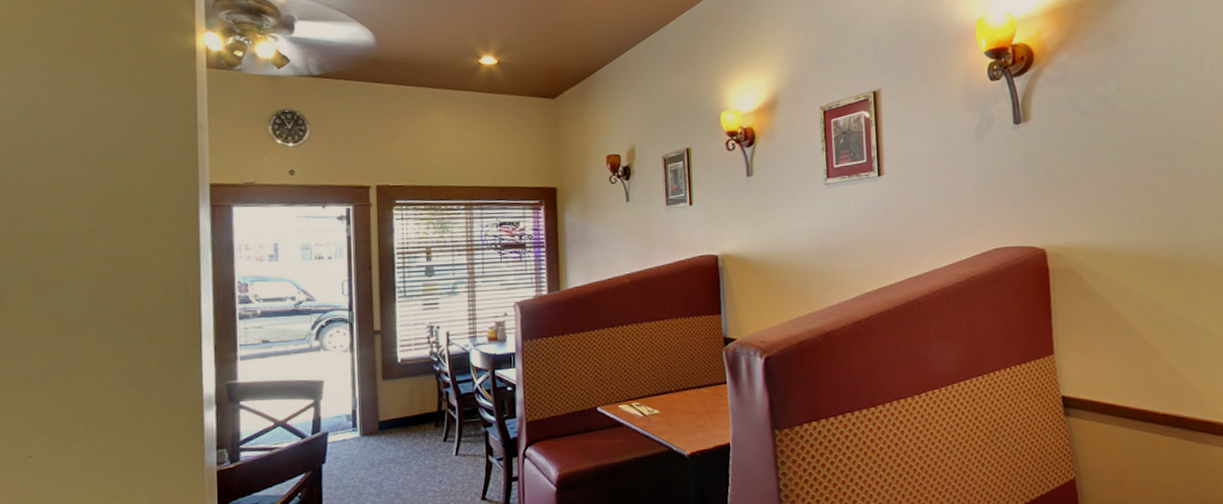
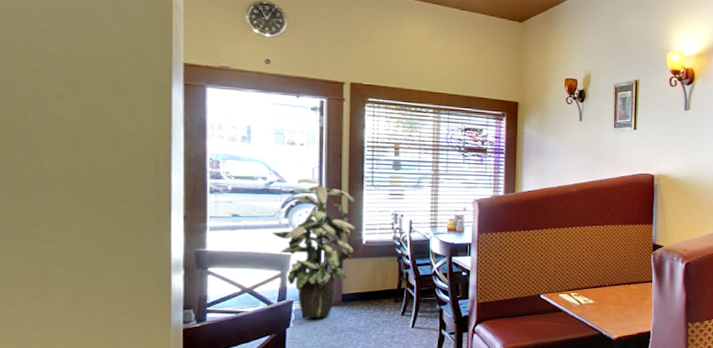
indoor plant: none [303,295,389,452] -> present [272,179,355,318]

